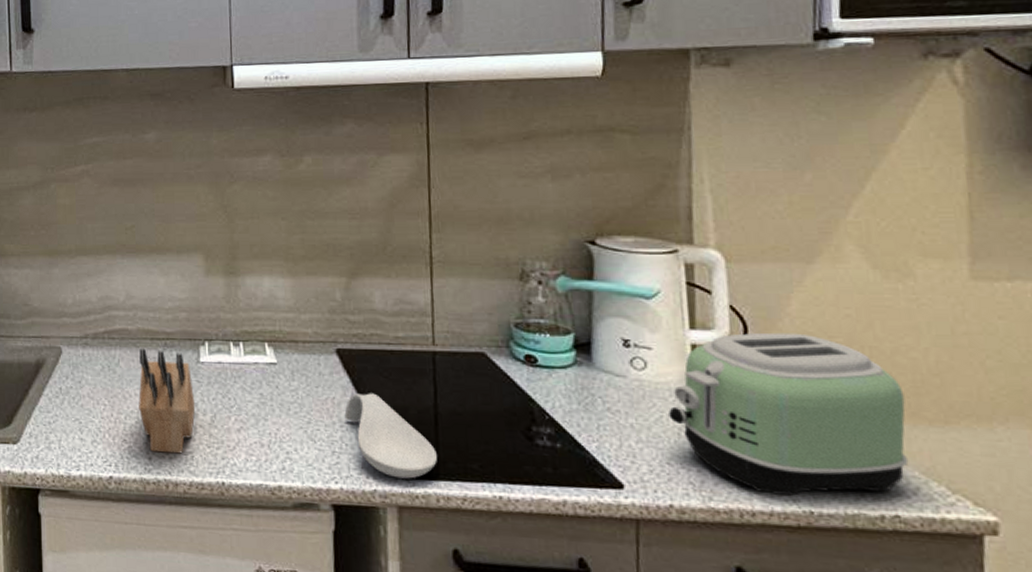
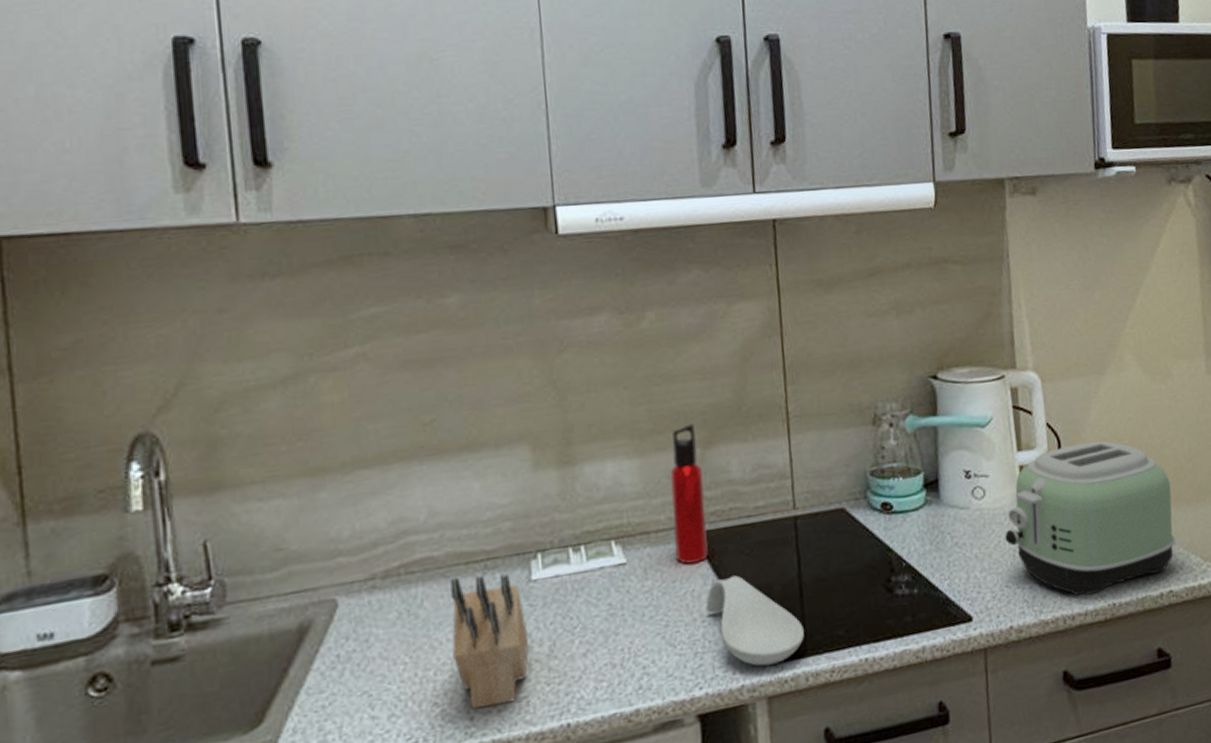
water bottle: none [318,255,349,375] -> present [670,423,708,564]

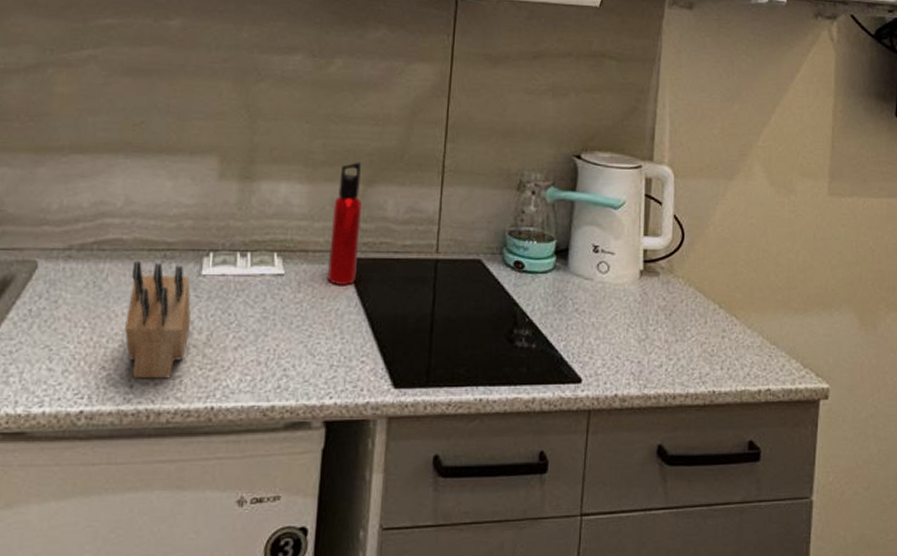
spoon rest: present [705,575,804,666] -> none [346,303,429,388]
toaster: present [1005,440,1176,596] -> none [622,238,781,379]

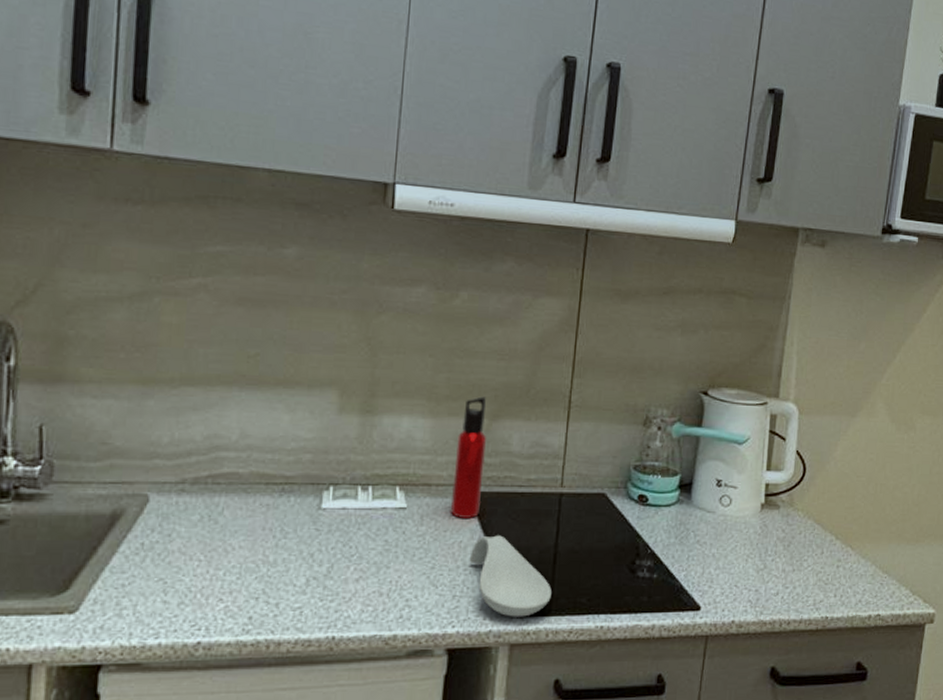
knife block: present [124,260,192,379] -> none [242,494,311,610]
spoon rest: none [346,303,429,388] -> present [469,535,552,617]

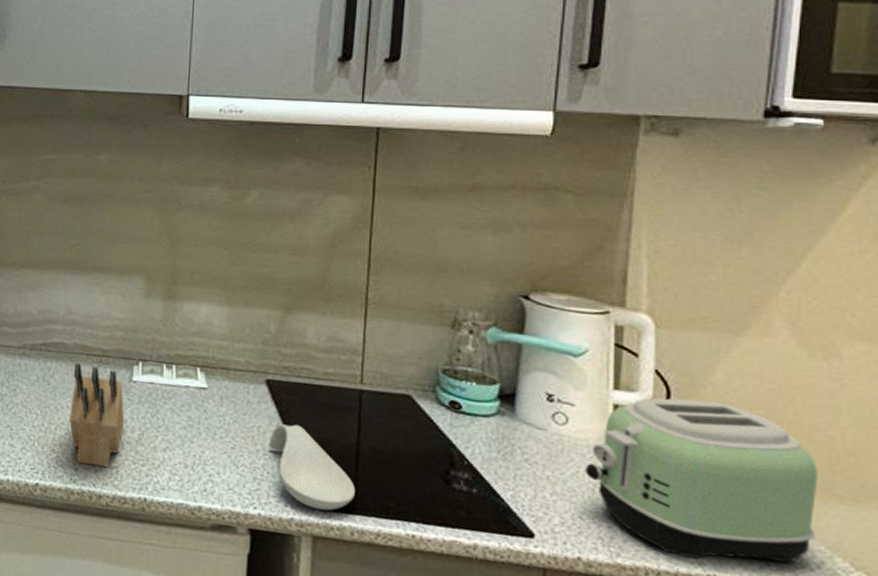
knife block: none [242,494,311,610] -> present [69,362,125,468]
water bottle: present [451,396,487,518] -> none [249,289,282,405]
toaster: none [742,473,896,605] -> present [585,398,818,563]

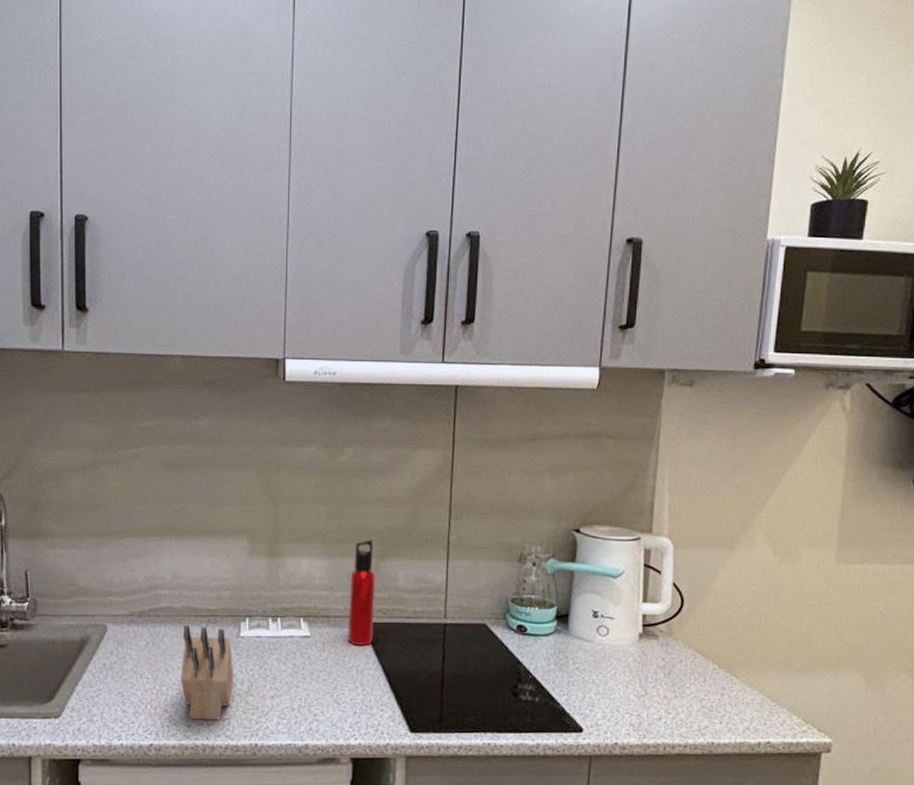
water bottle: none [249,289,282,405] -> present [347,539,376,645]
spoon rest: present [268,424,355,511] -> none [366,660,441,733]
toaster: present [585,398,818,563] -> none [621,604,783,731]

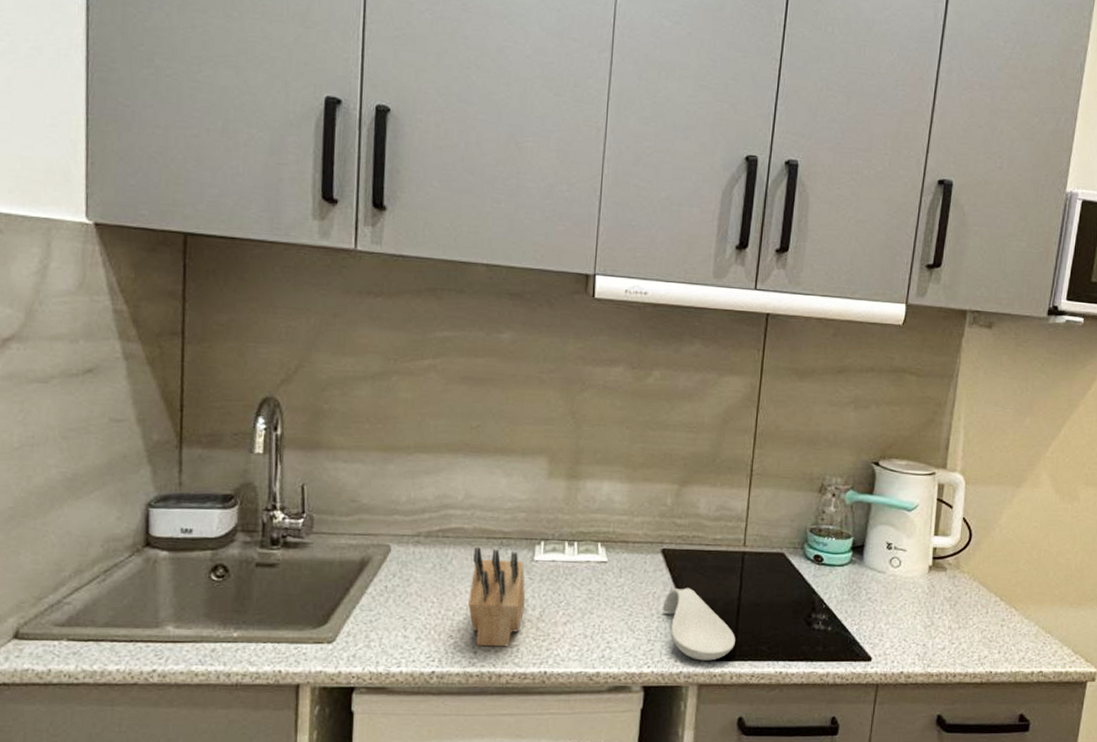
water bottle: present [347,539,376,645] -> none [646,464,678,572]
spoon rest: none [366,660,441,733] -> present [662,588,735,661]

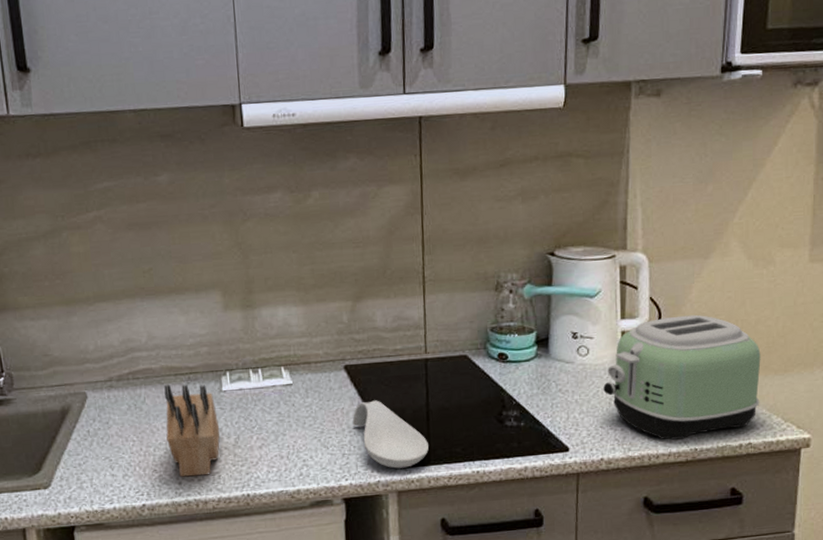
toaster: none [910,539,1059,660] -> present [603,314,761,440]

